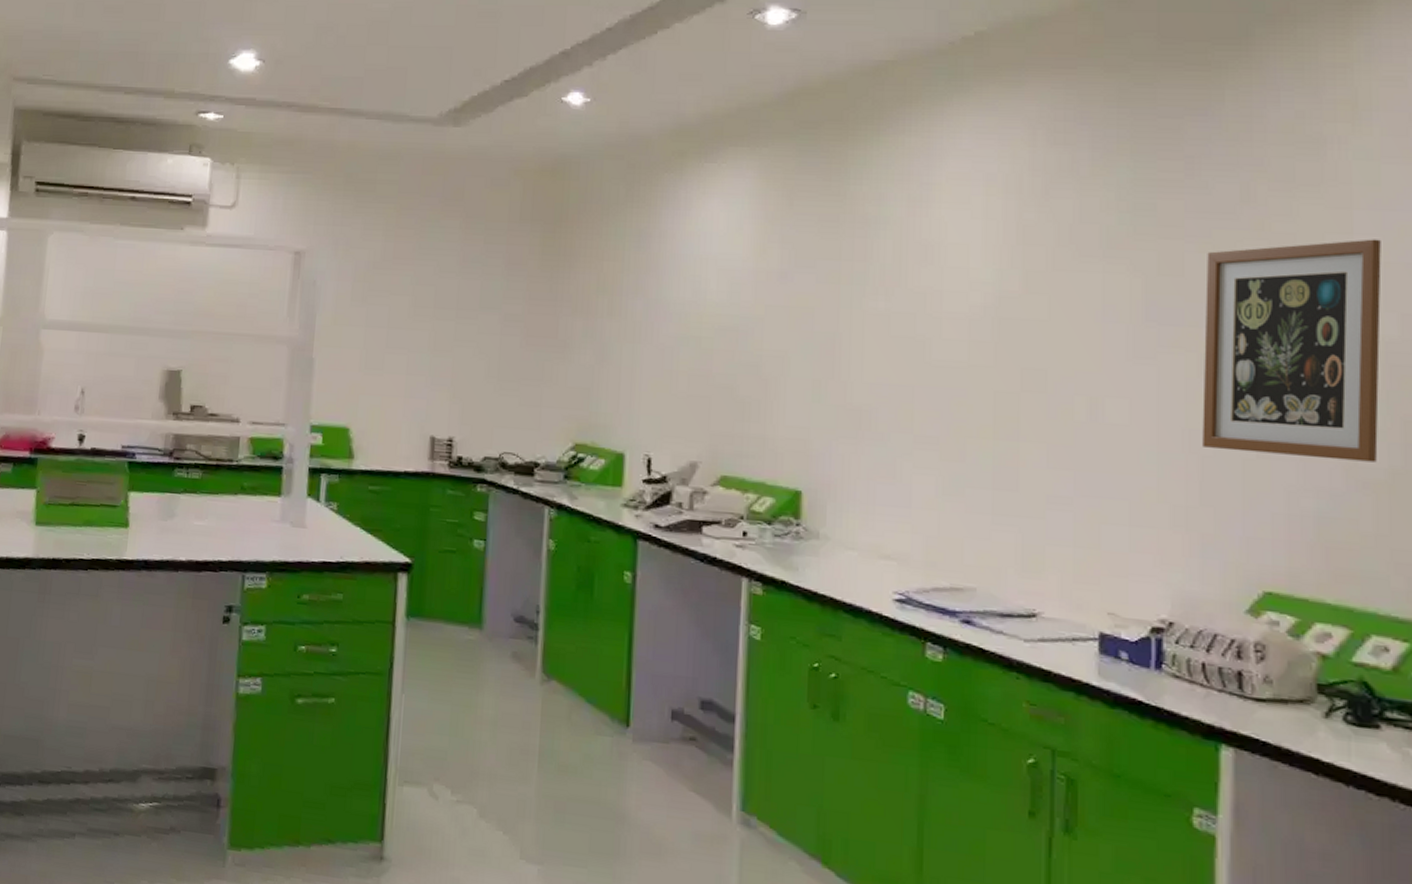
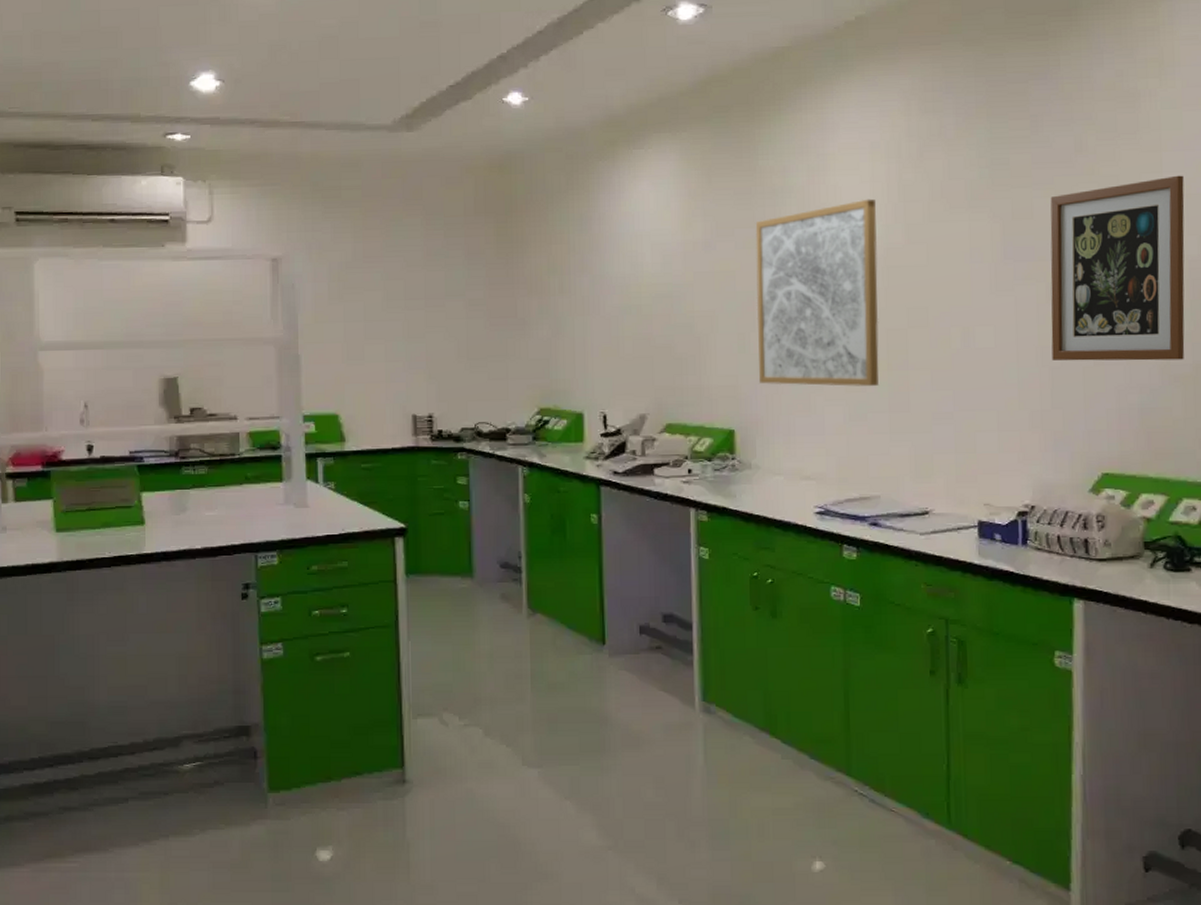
wall art: none [835,238,988,456] -> present [755,198,879,386]

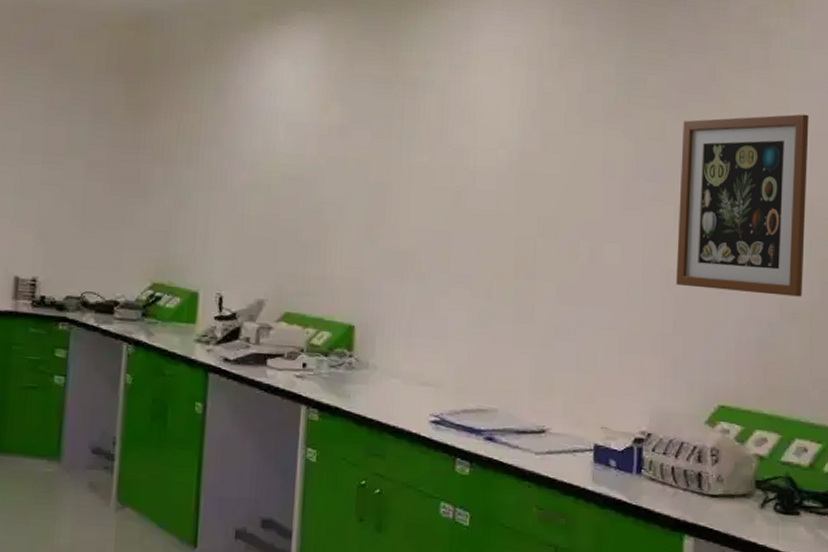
wall art: present [755,198,879,386] -> none [385,102,514,293]

